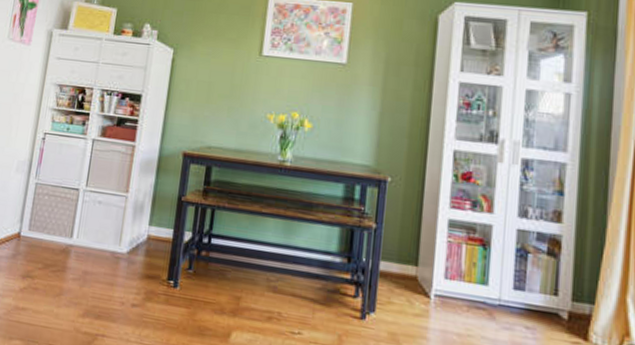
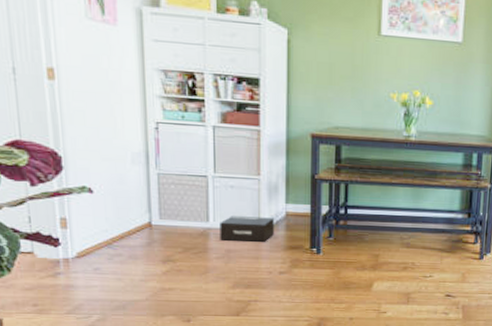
box: none [79,234,135,267] -> present [220,216,274,242]

